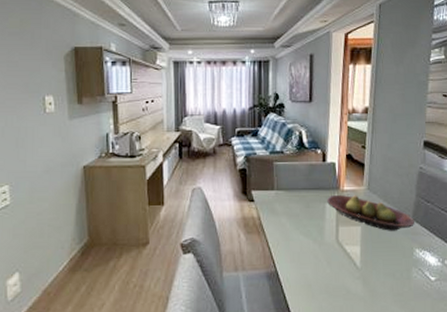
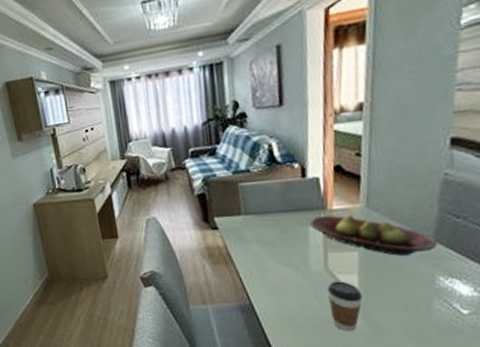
coffee cup: none [337,251,362,296] -> present [326,281,362,331]

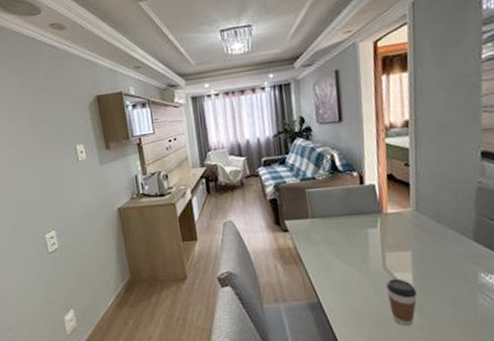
fruit bowl: present [310,214,438,256] -> none [369,218,478,255]

